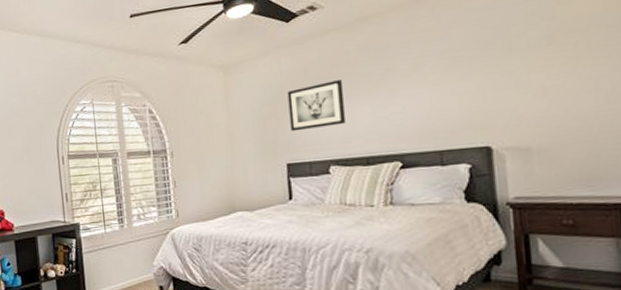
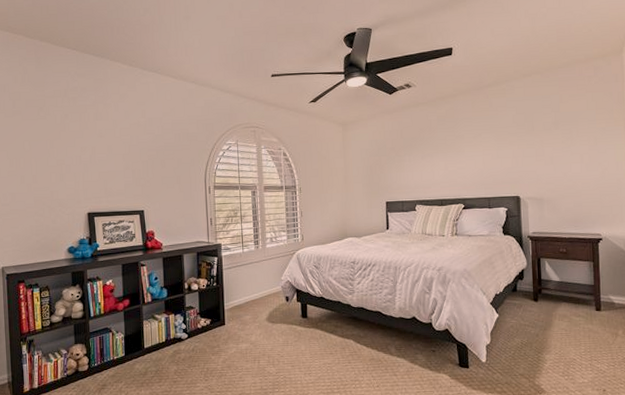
wall art: present [287,80,345,132] -> none [388,141,428,178]

